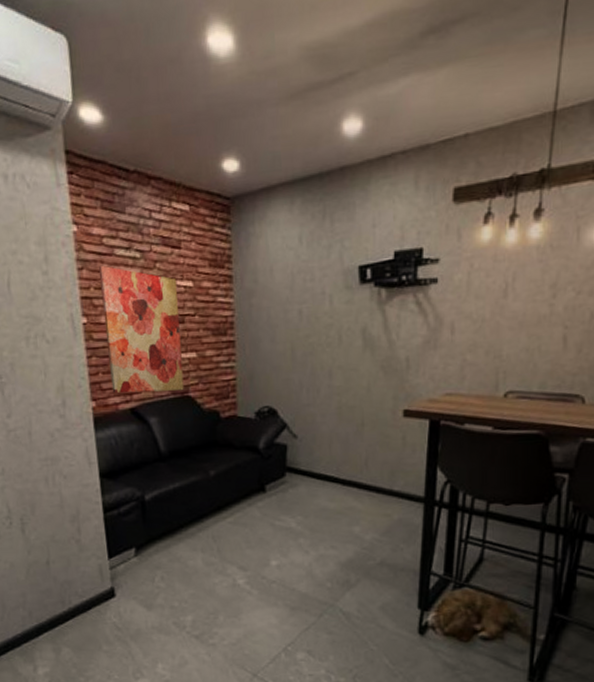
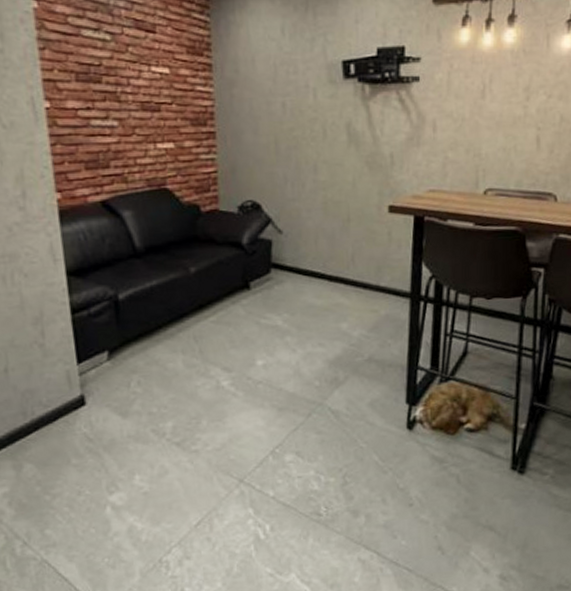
wall art: present [98,265,184,394] -> none [62,46,161,185]

